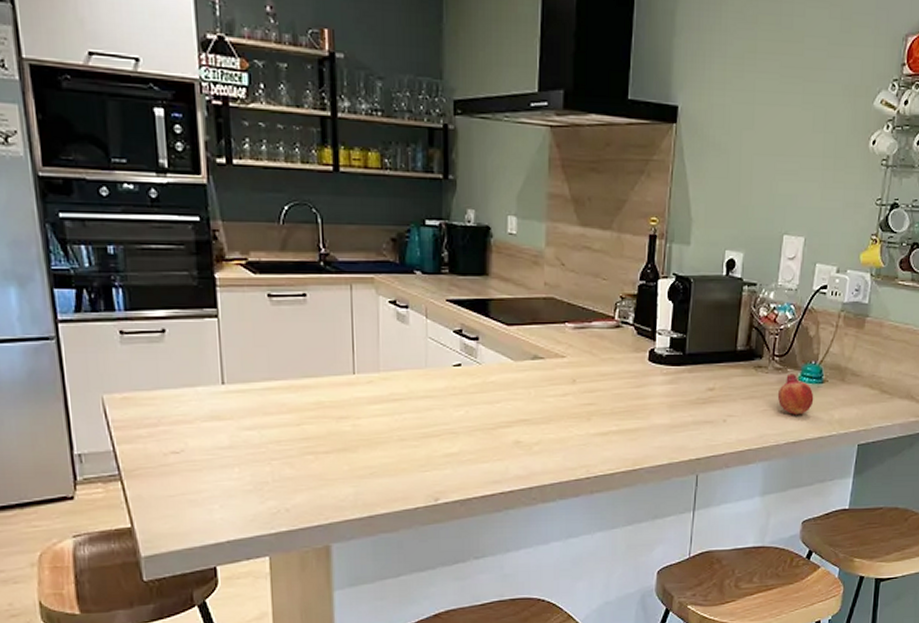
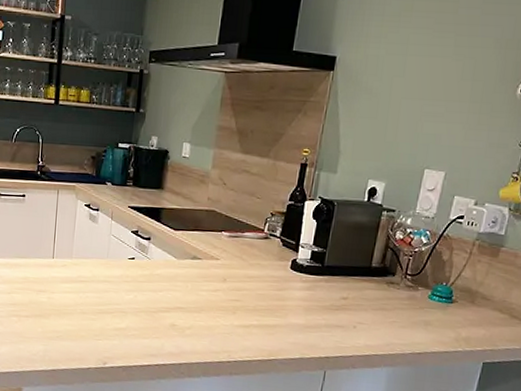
fruit: present [777,373,814,416] -> none [406,291,443,331]

